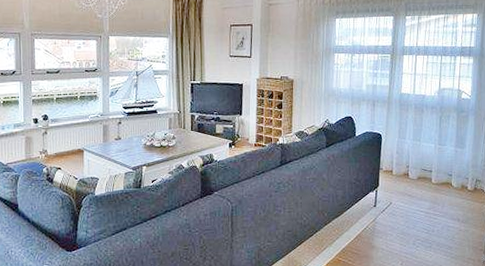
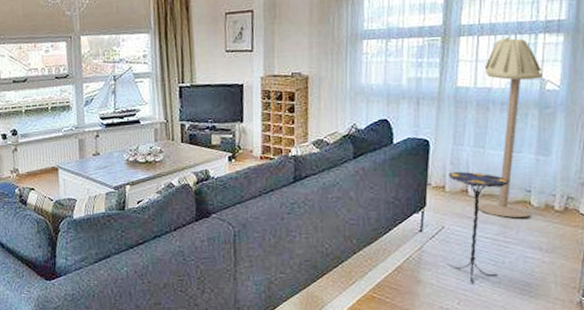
side table: none [393,159,438,247] -> present [446,171,510,282]
floor lamp: none [415,57,459,196] -> present [477,36,543,218]

